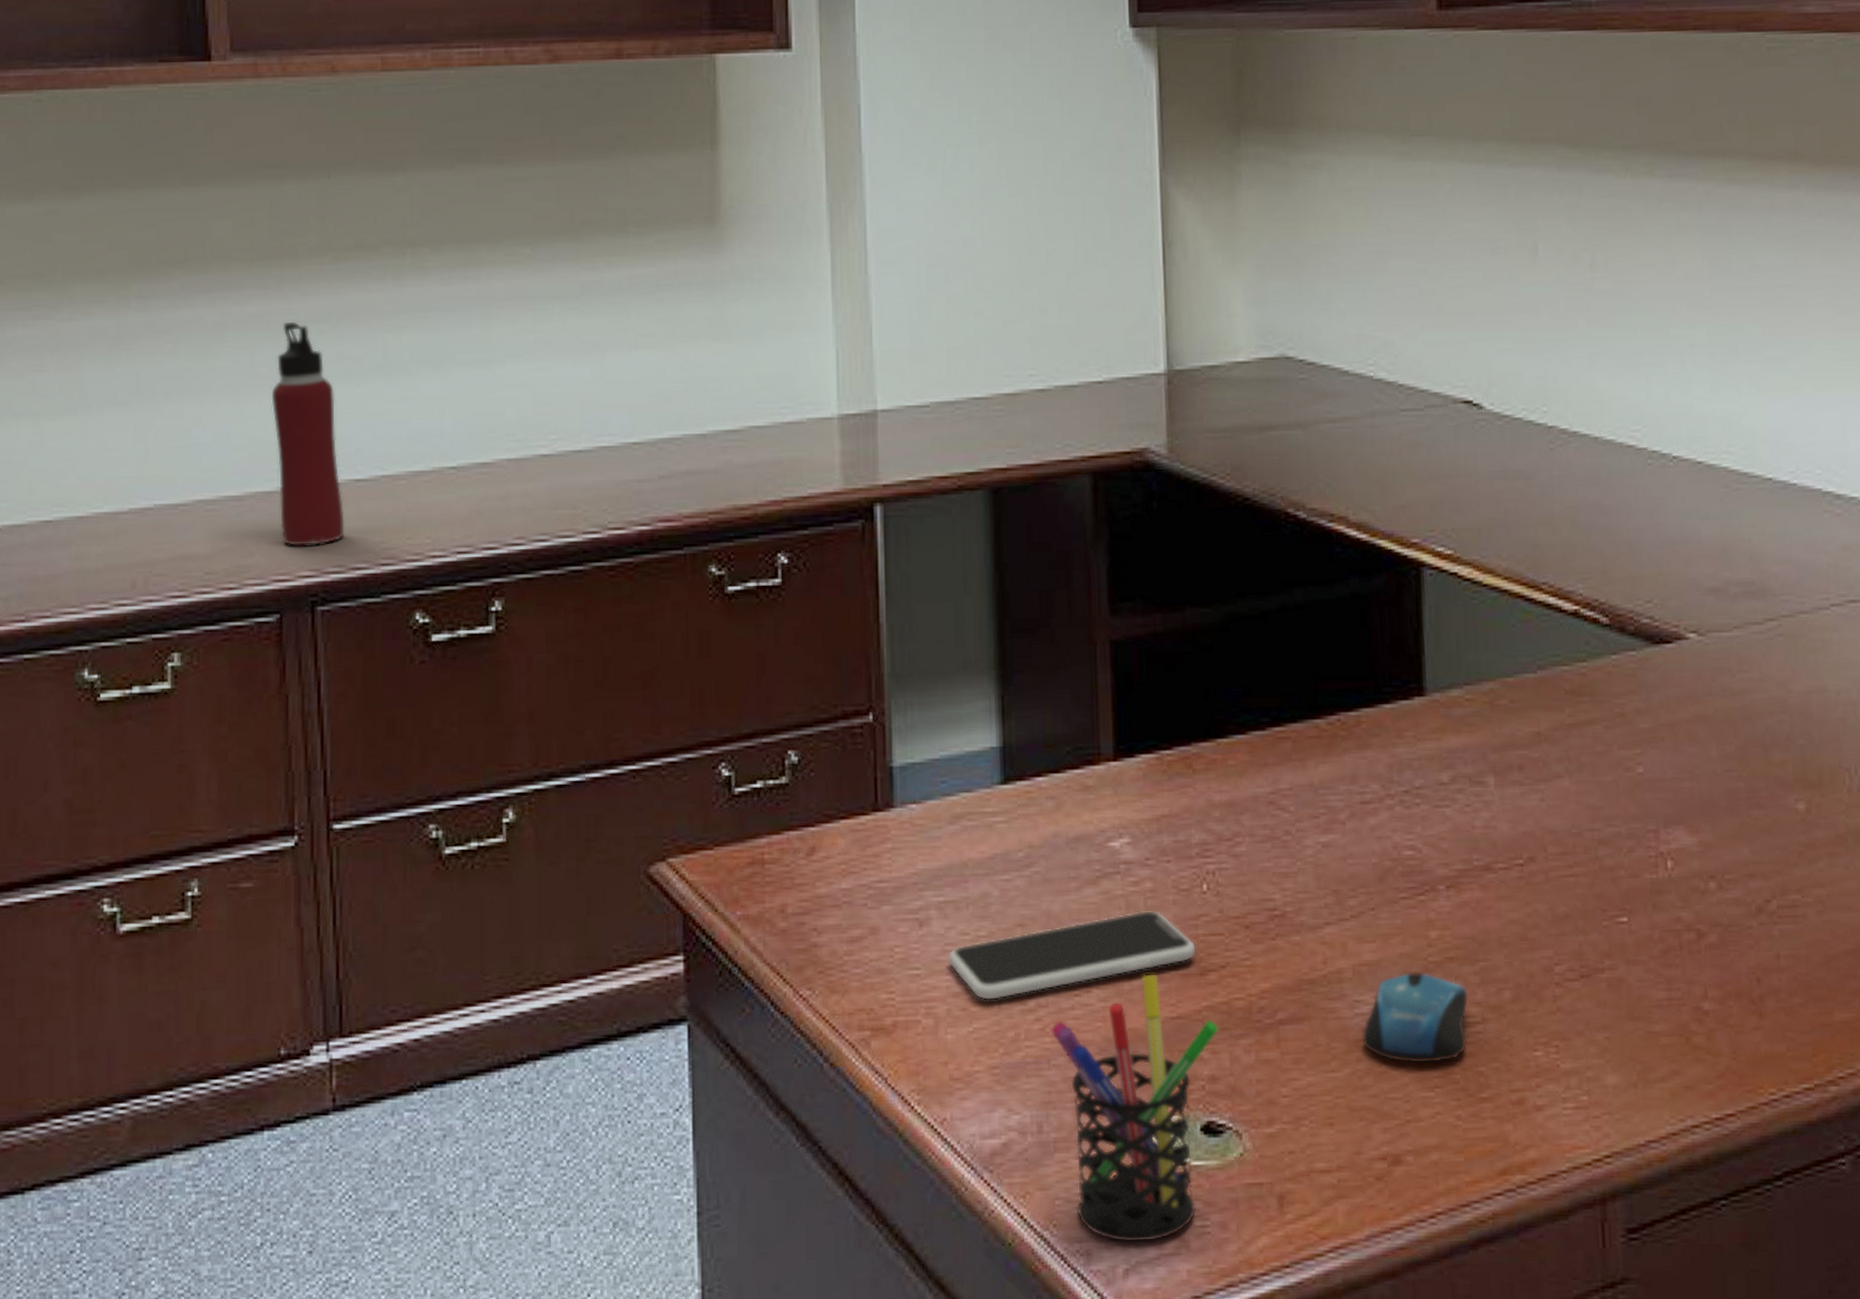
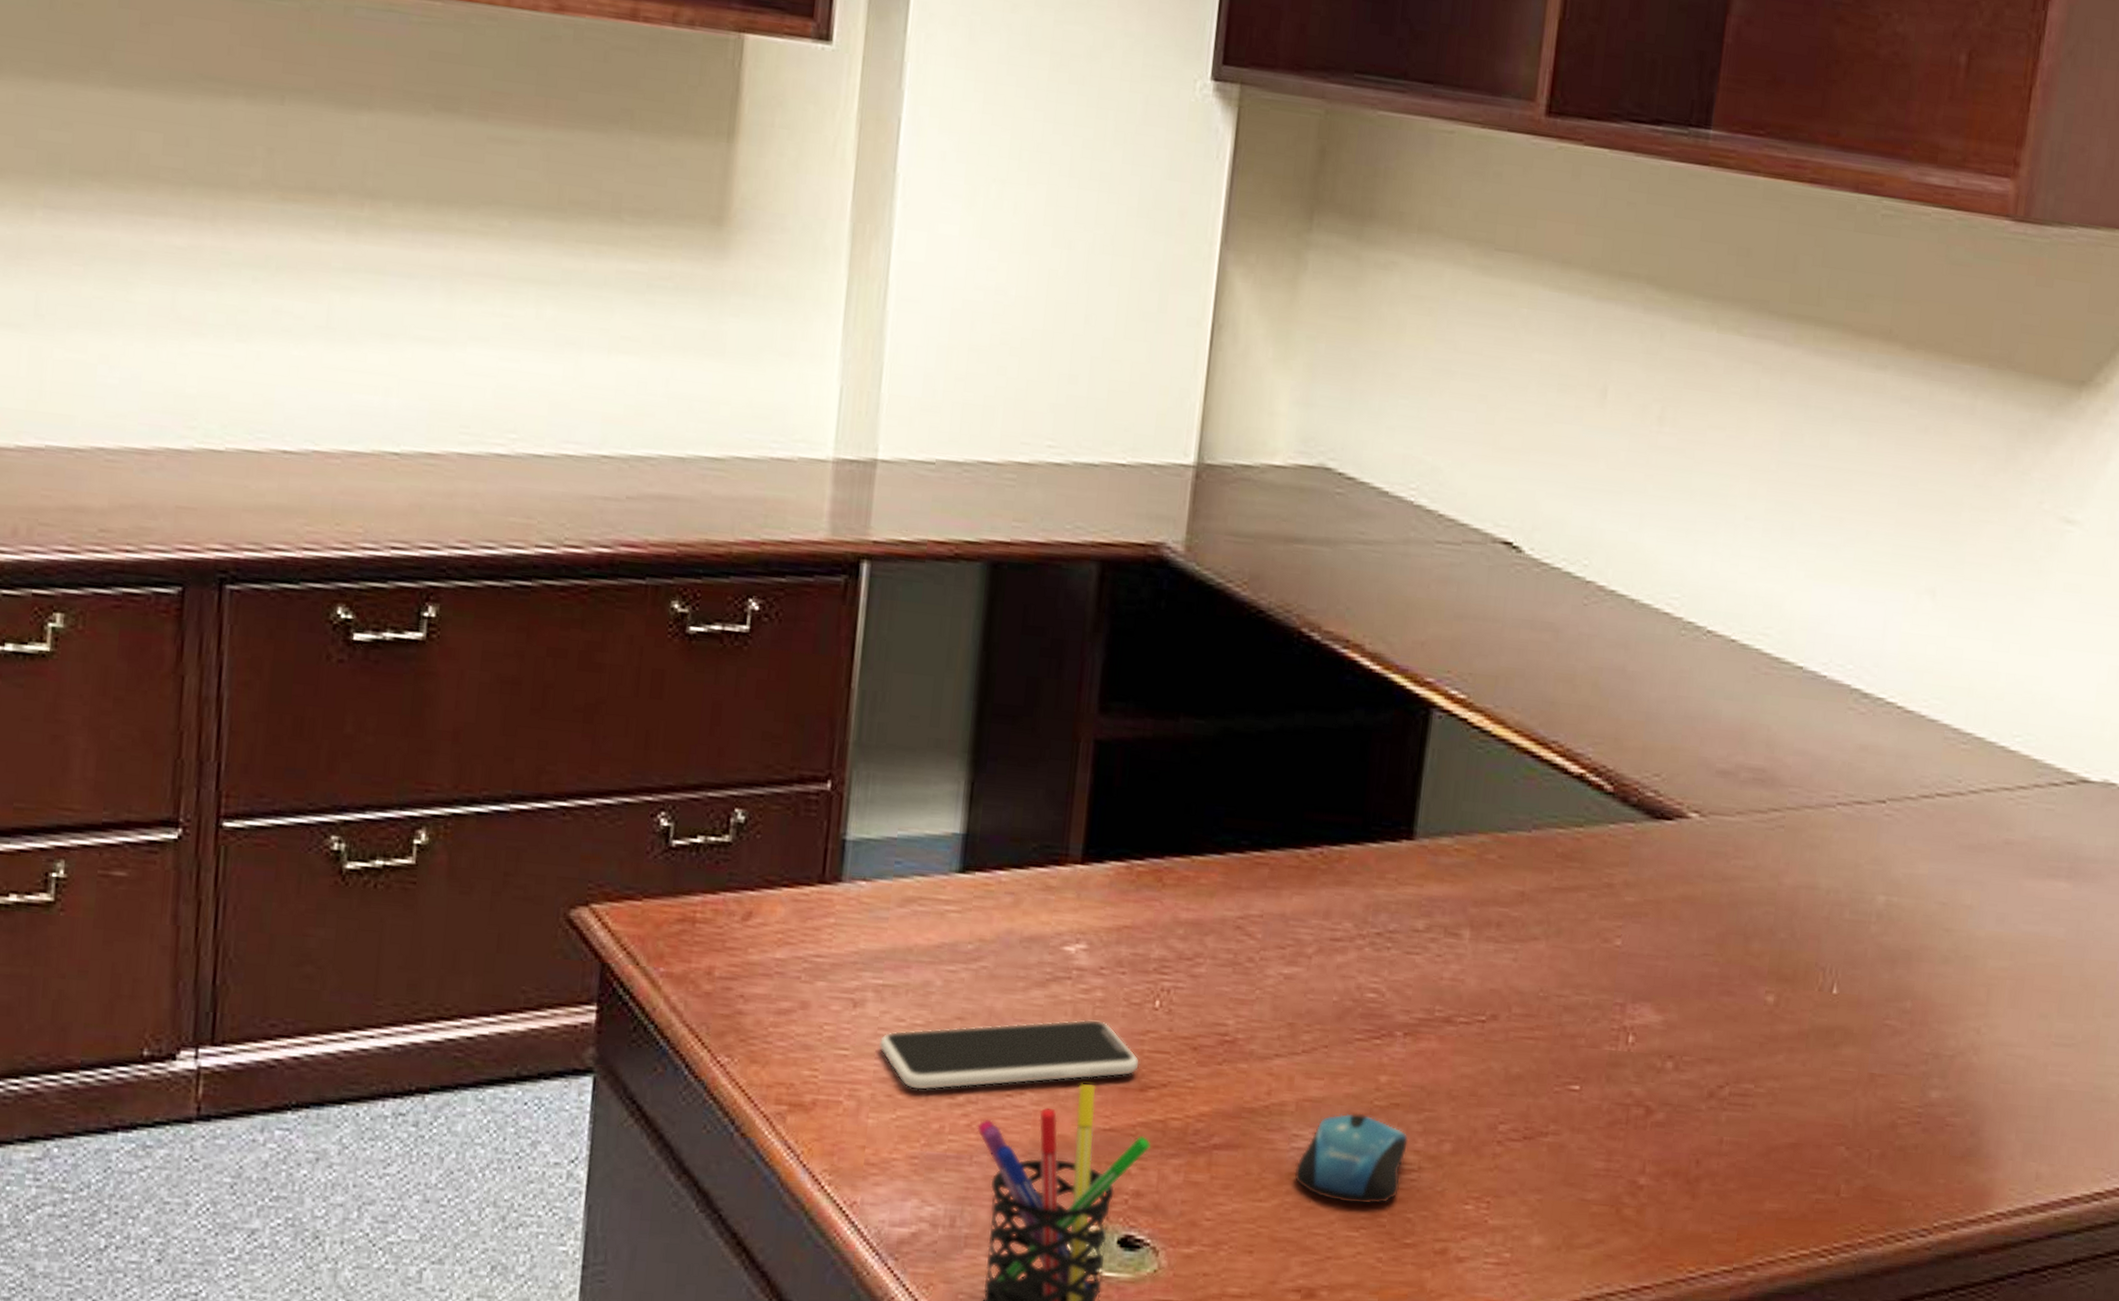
water bottle: present [271,321,345,546] -> none [191,261,268,518]

